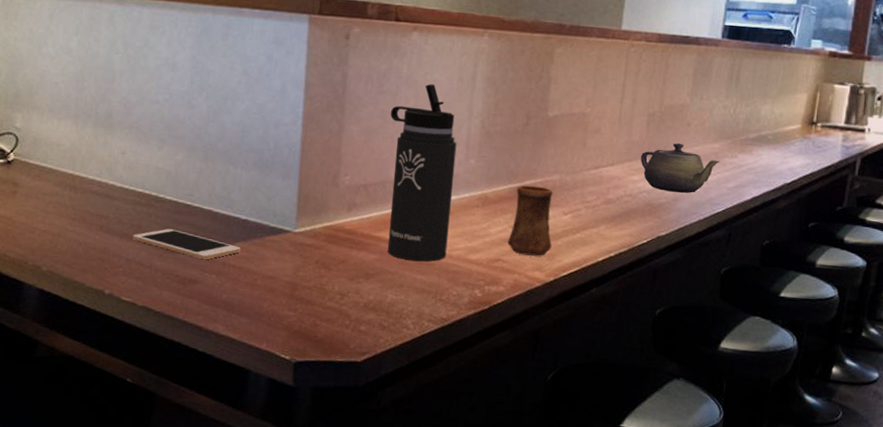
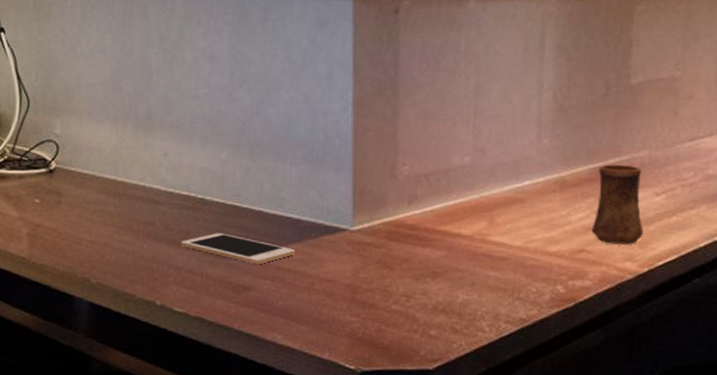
thermos bottle: present [387,84,457,262] -> none [449,57,527,257]

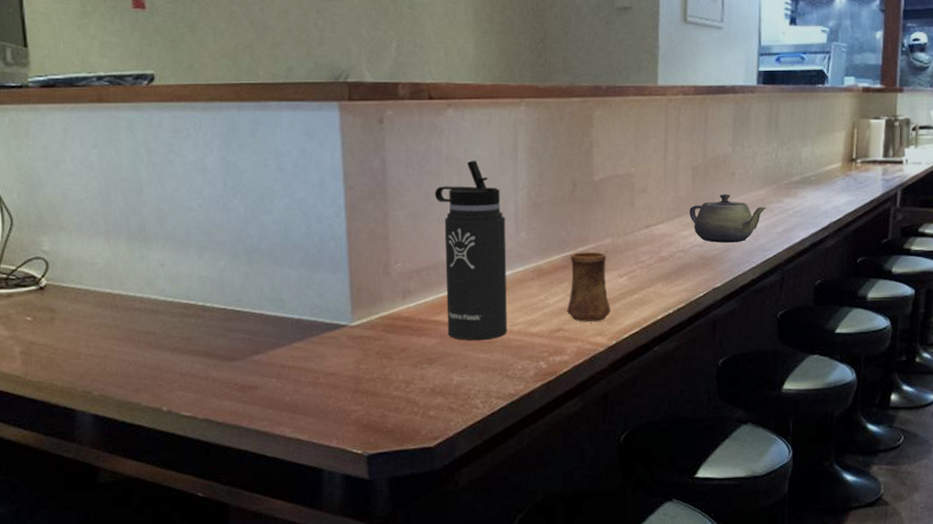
cell phone: present [181,233,296,265] -> none [184,337,299,365]
thermos bottle: none [449,57,527,257] -> present [434,160,508,341]

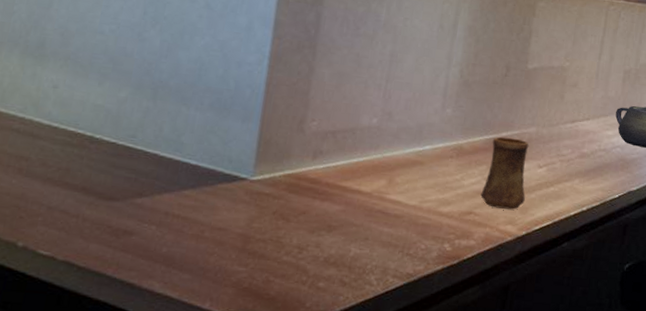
thermos bottle: present [434,160,508,341] -> none [353,29,434,214]

